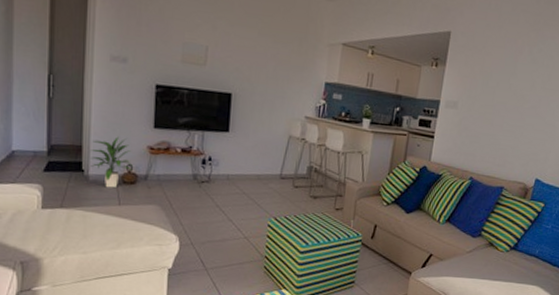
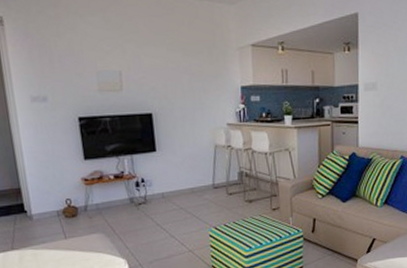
indoor plant: present [90,136,133,188] -> none [29,173,72,224]

